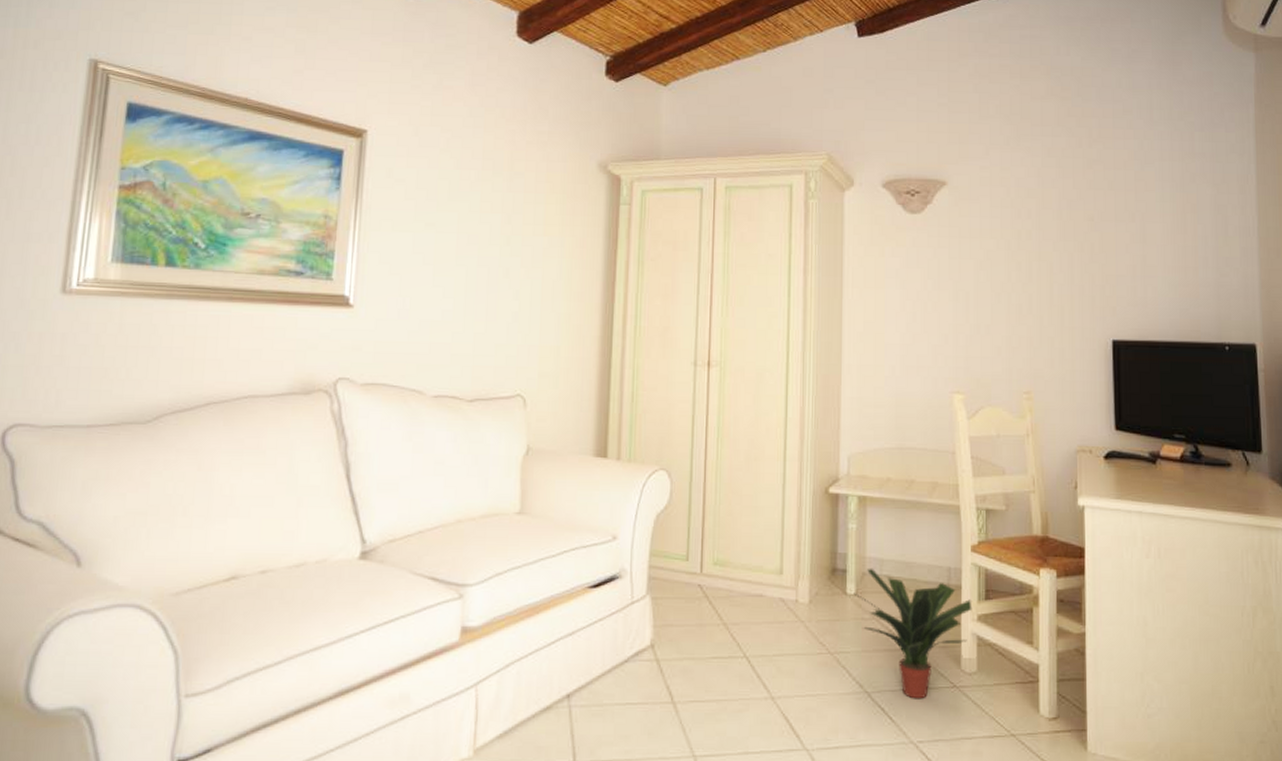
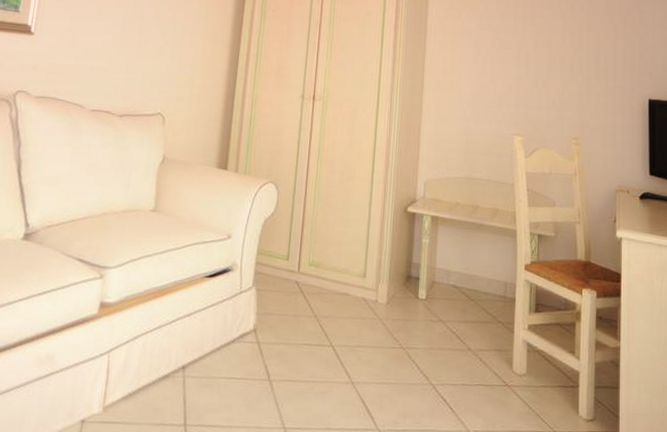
potted plant: present [853,568,972,699] -> none [424,277,524,394]

